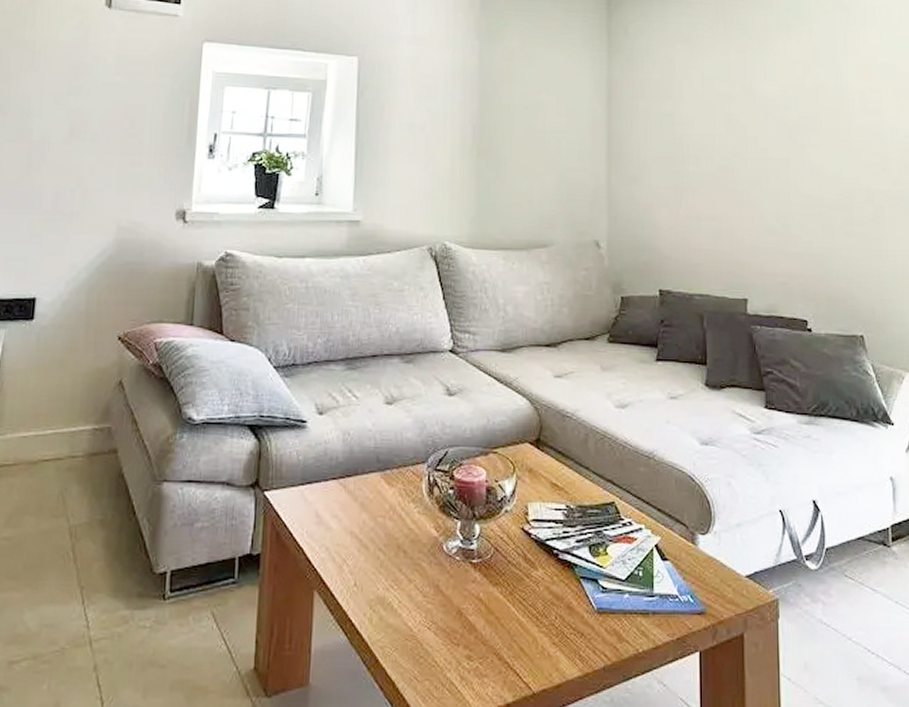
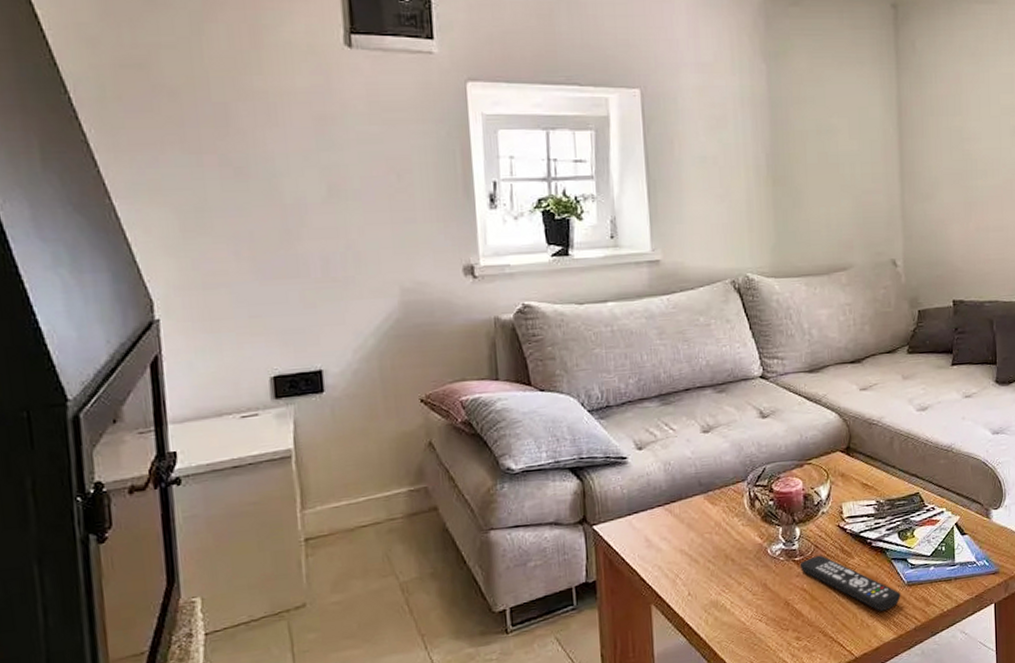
remote control: none [477,560,589,639] -> present [799,555,901,611]

